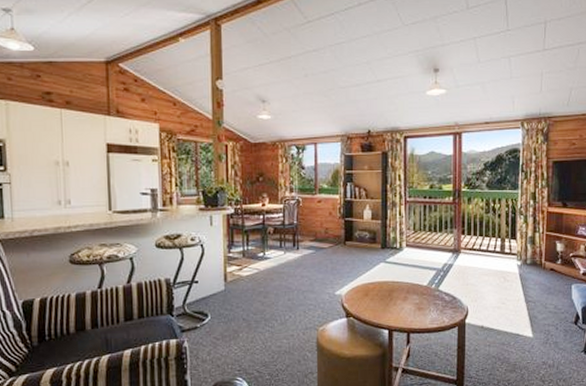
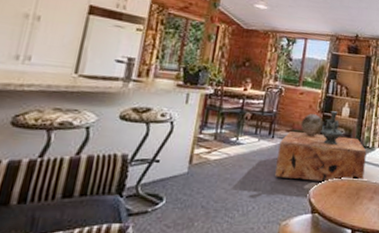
coffee table: none [305,240,395,287] -> present [275,131,367,182]
decorative globe: none [323,221,346,243] -> present [300,114,323,136]
decorative urn: none [344,215,368,251] -> present [320,111,343,146]

